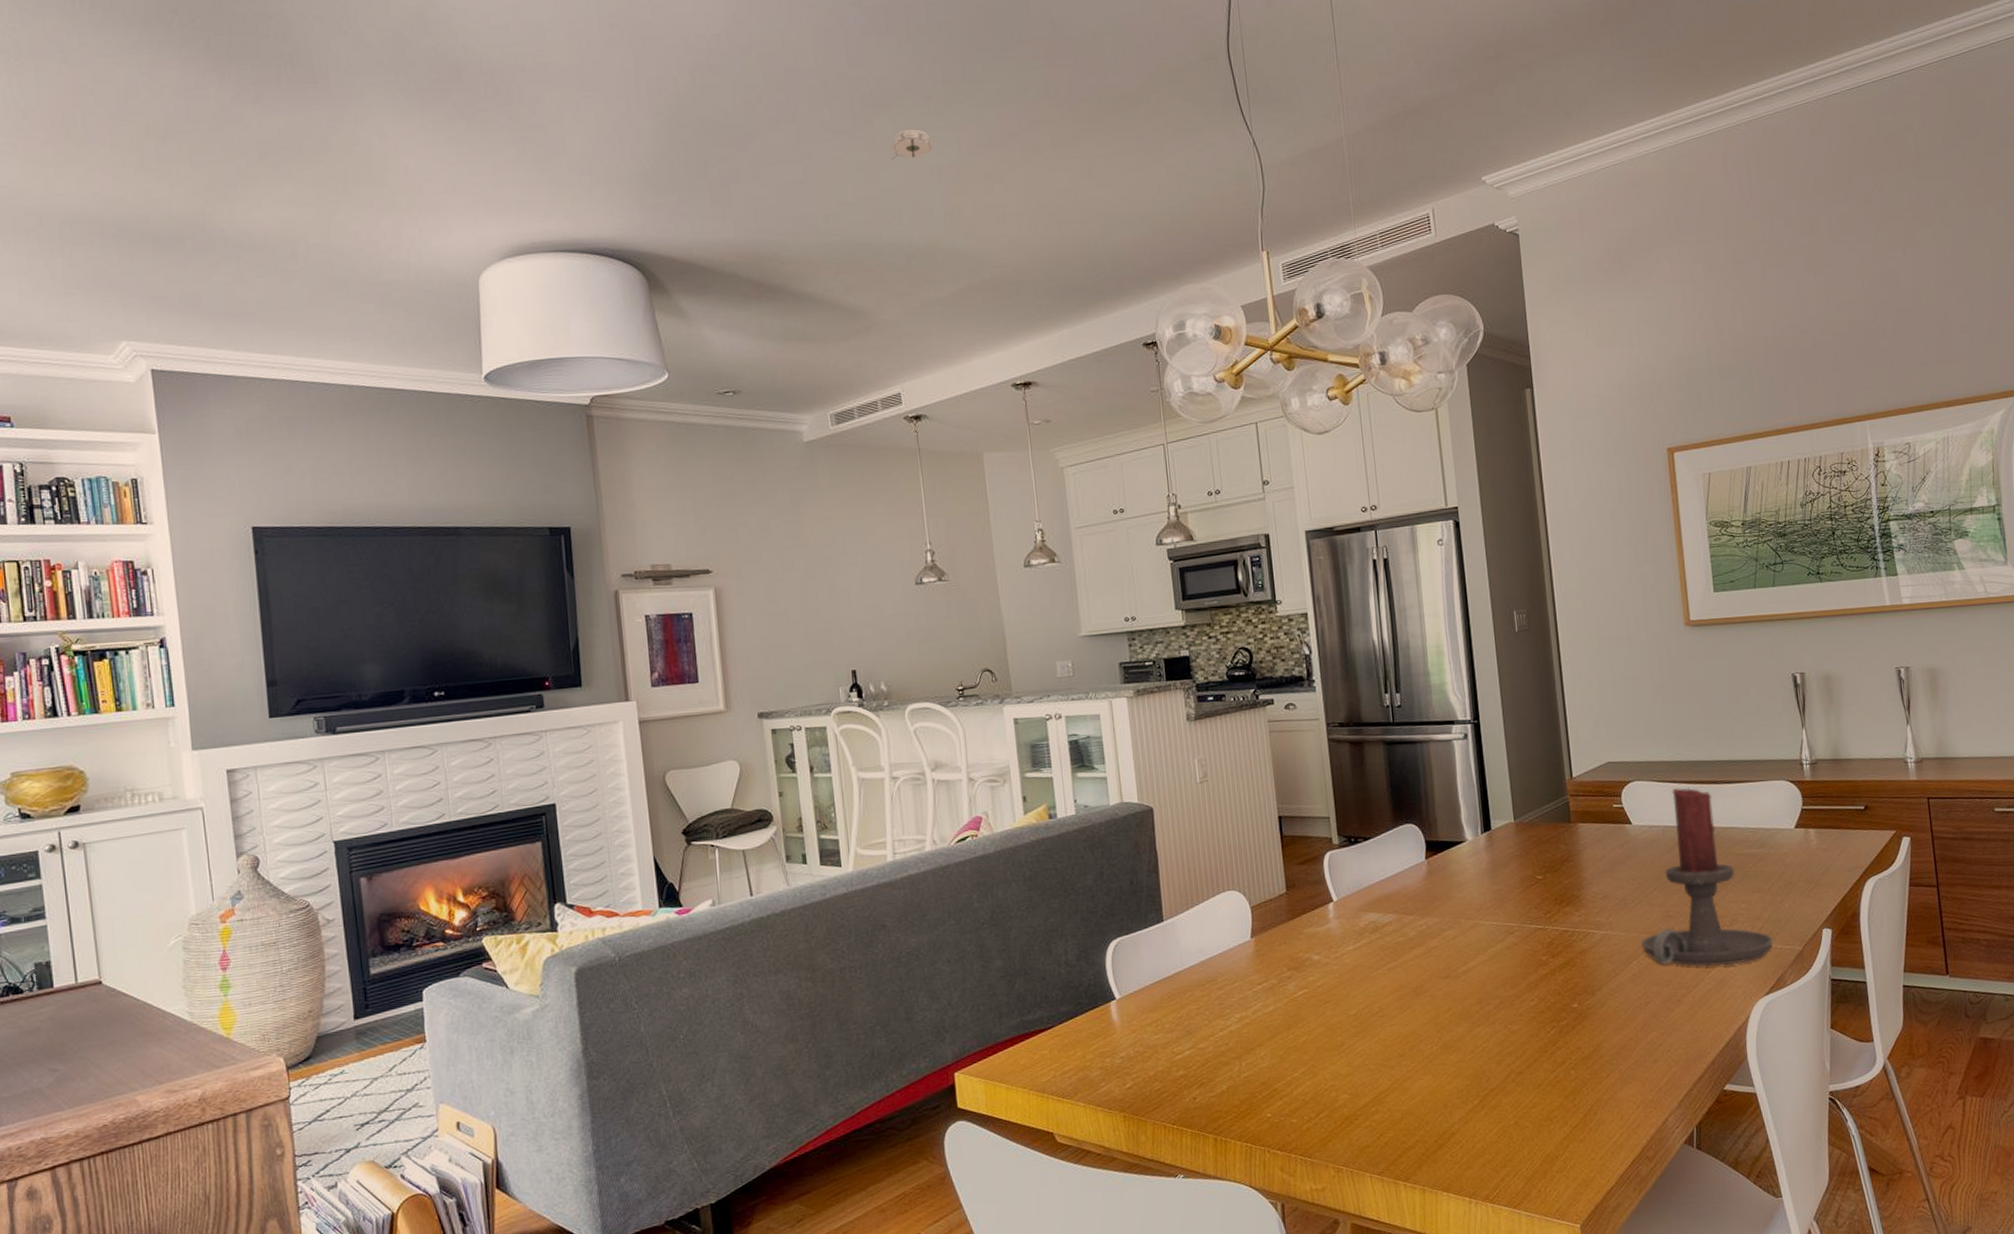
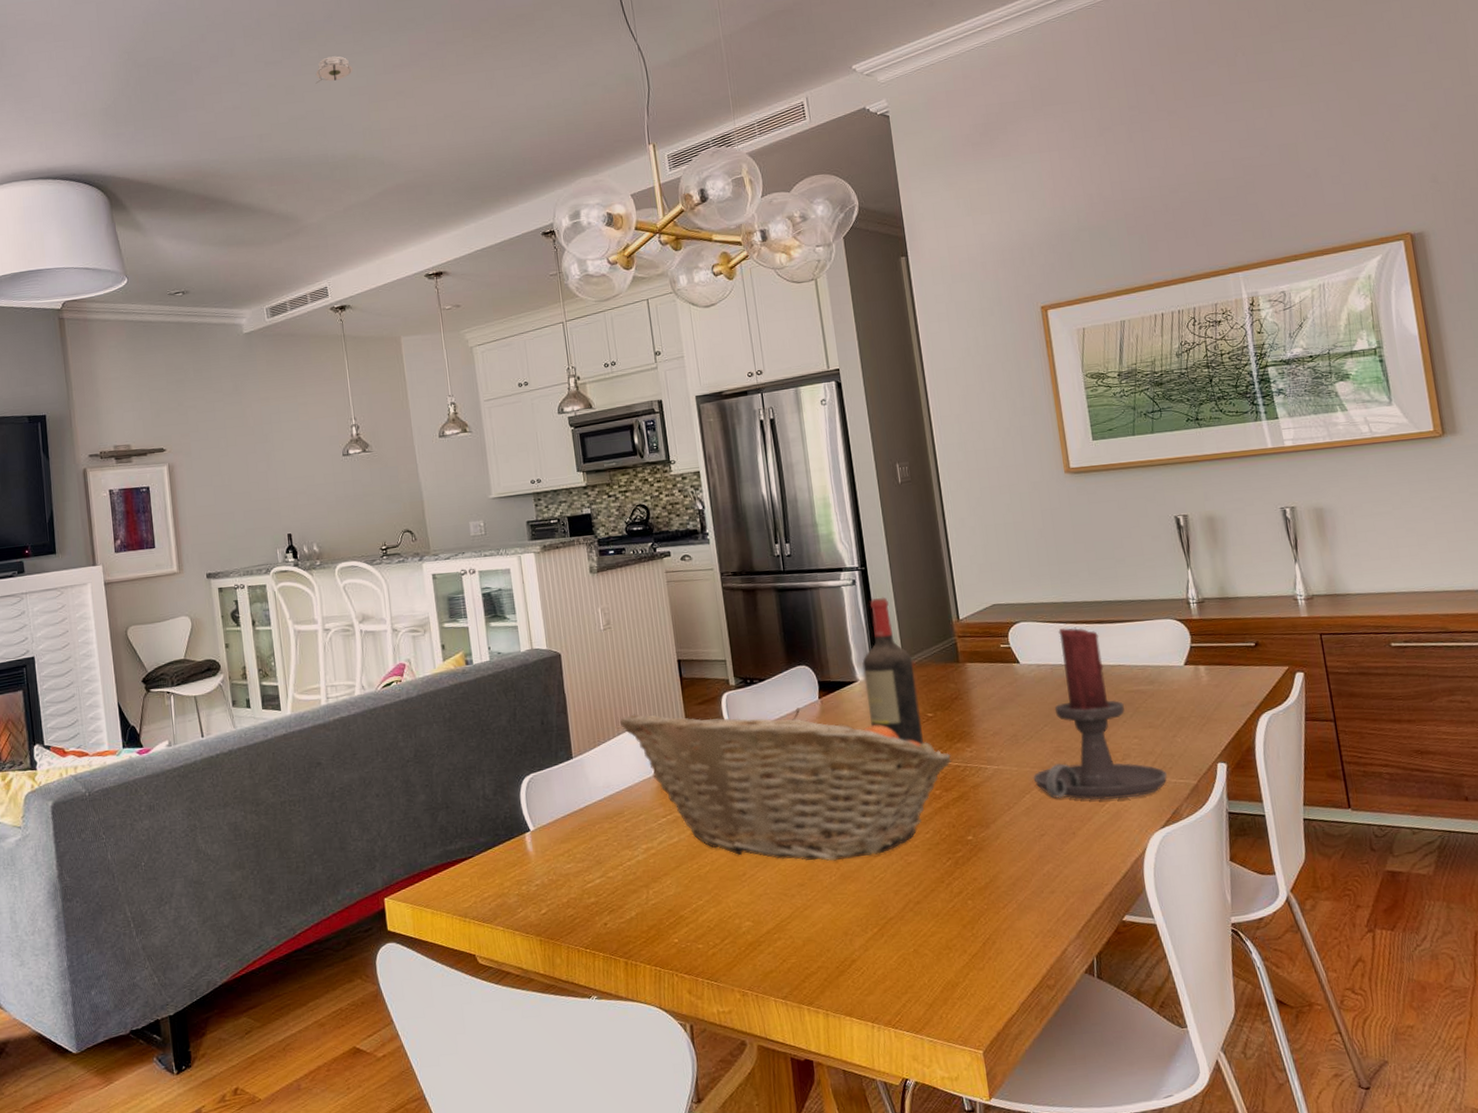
fruit basket: none [1214,869,1560,1030] -> present [619,708,953,861]
wine bottle: none [1471,752,1532,909] -> present [862,597,923,745]

